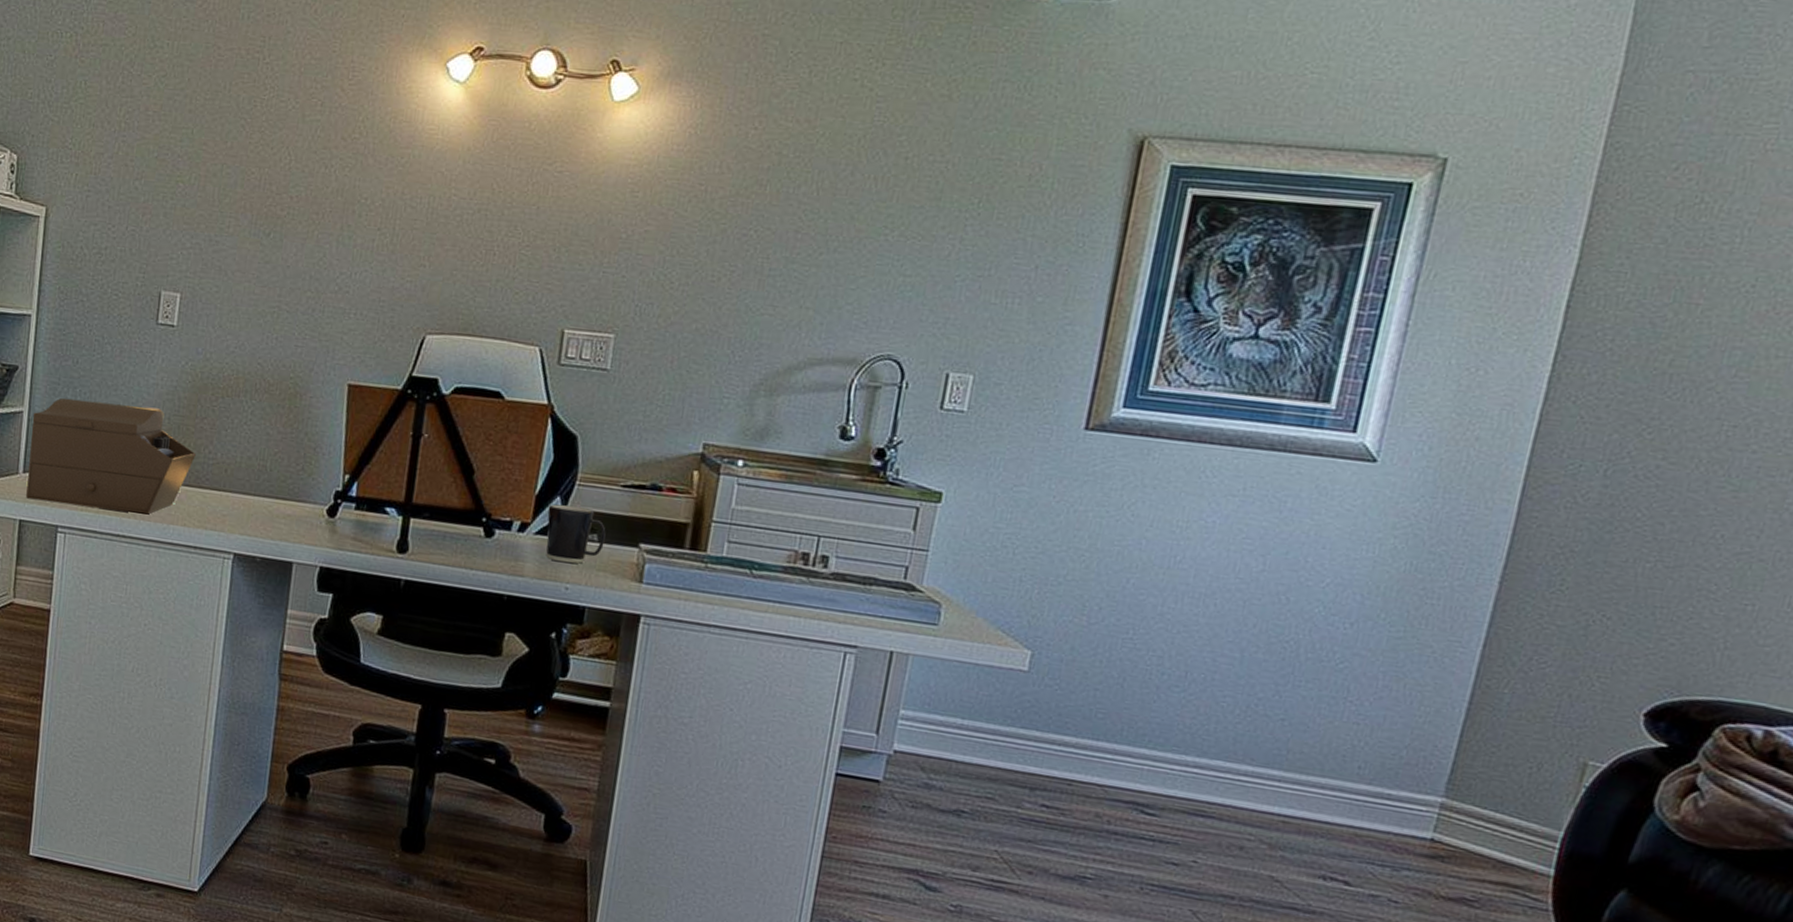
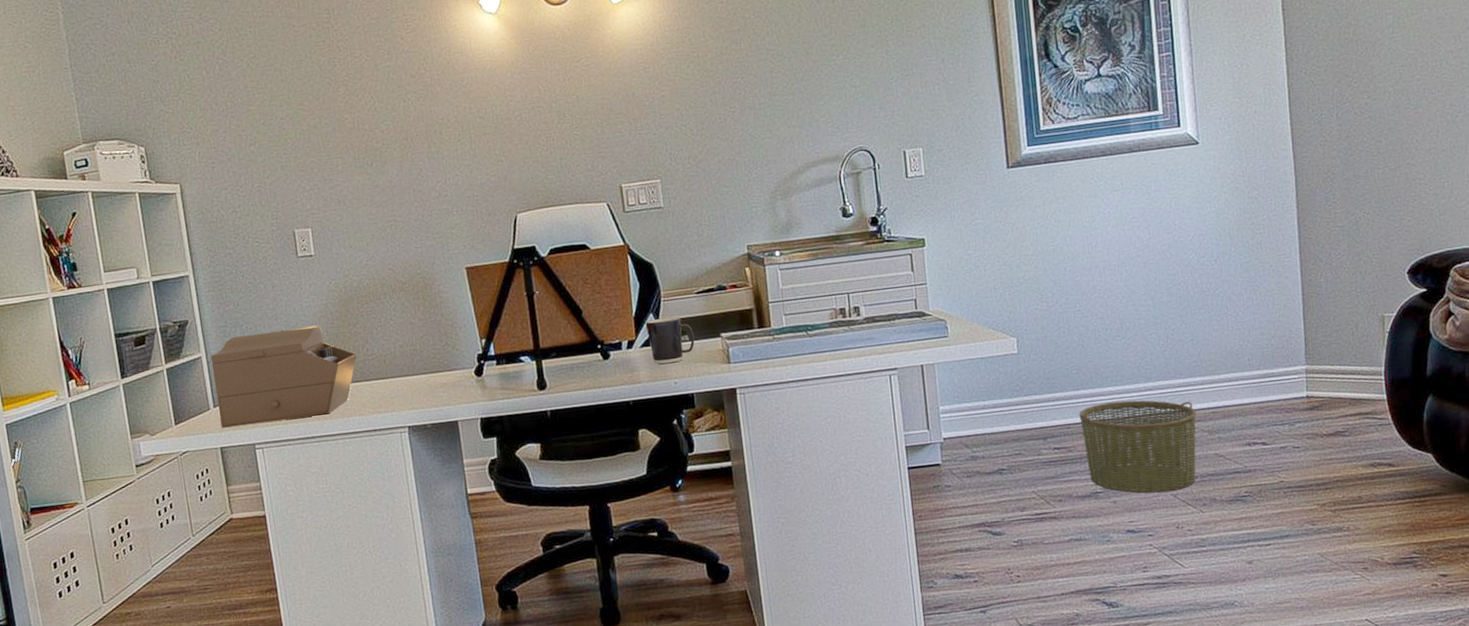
basket: none [1080,765,1259,907] -> present [1079,400,1197,493]

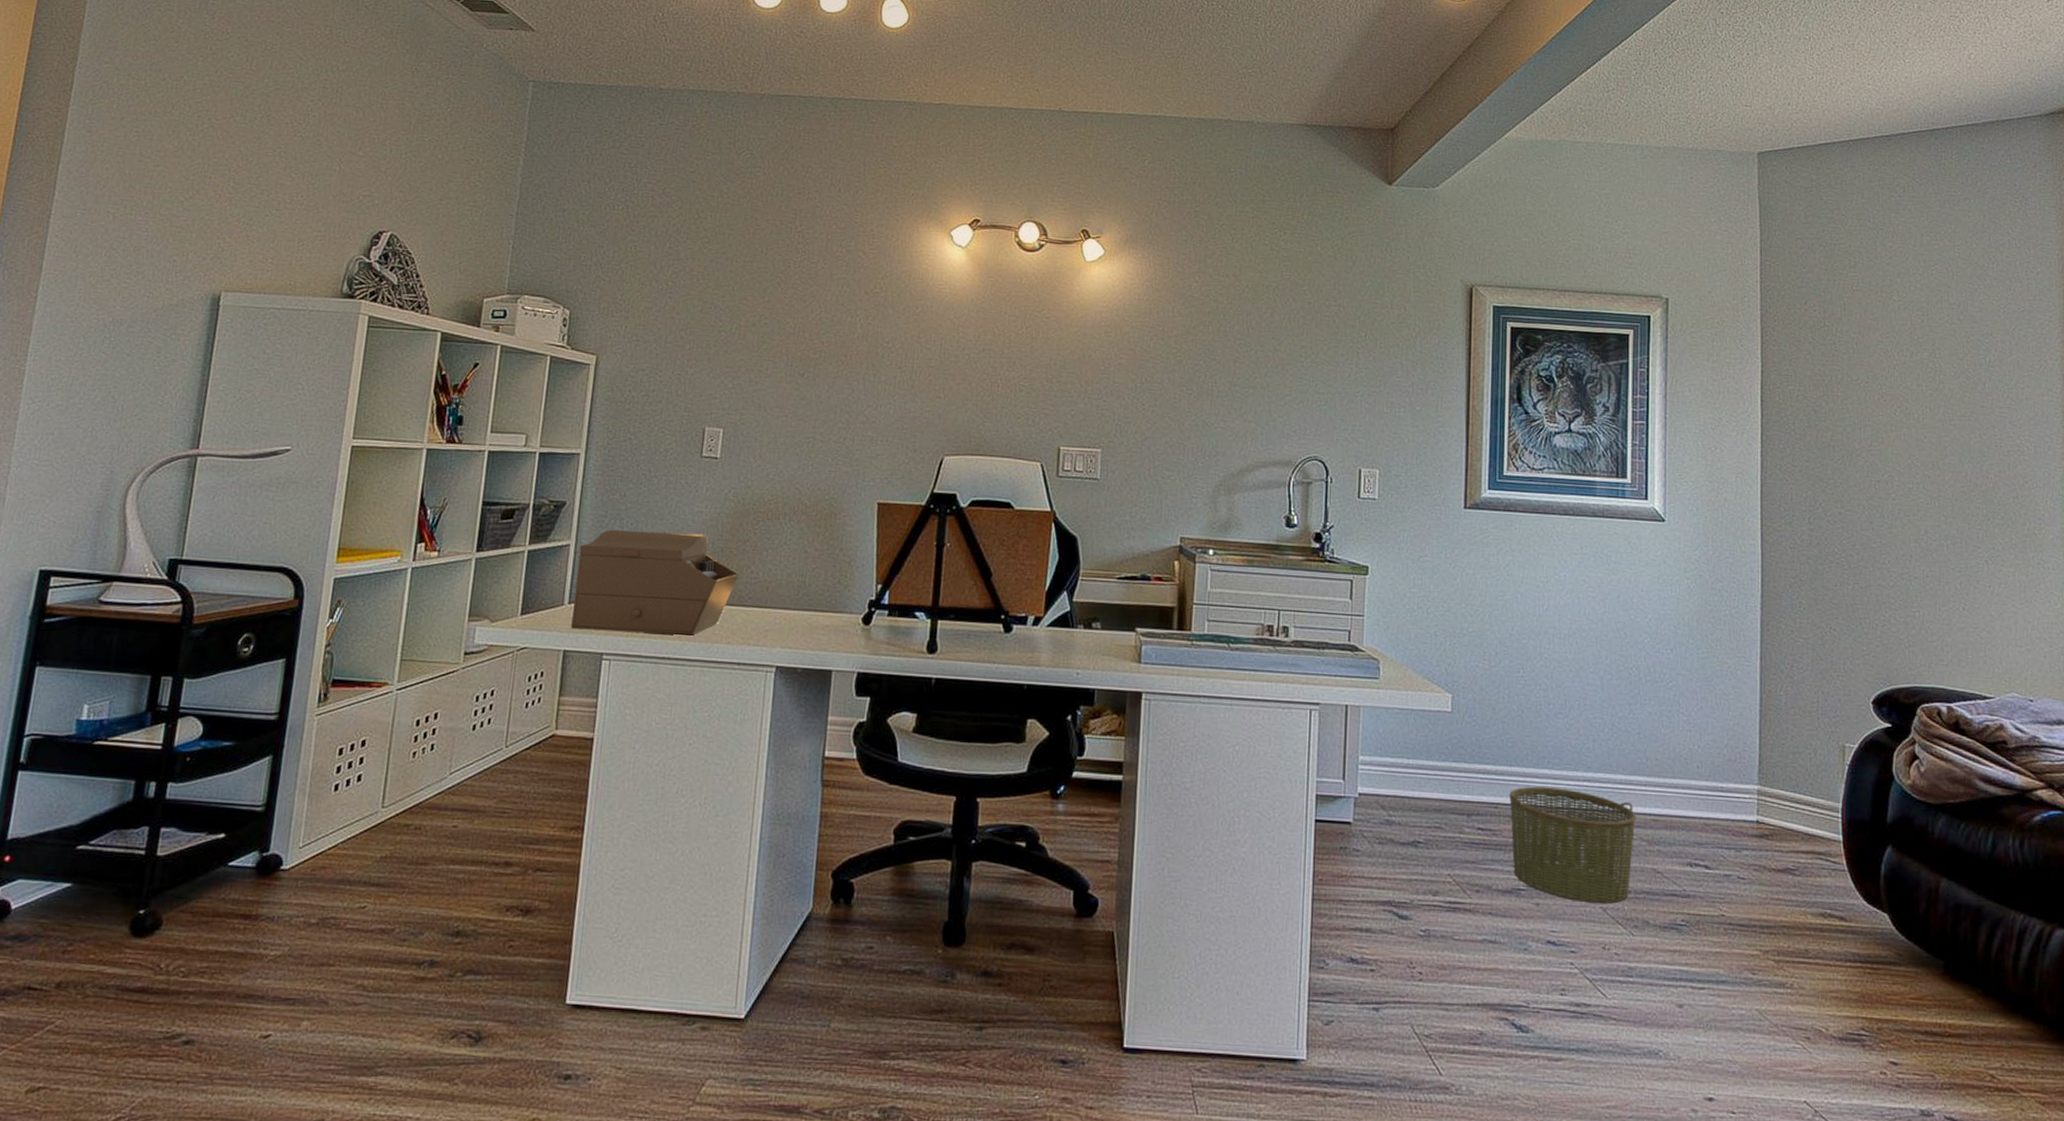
mug: present [645,317,695,364] -> none [1057,598,1107,651]

